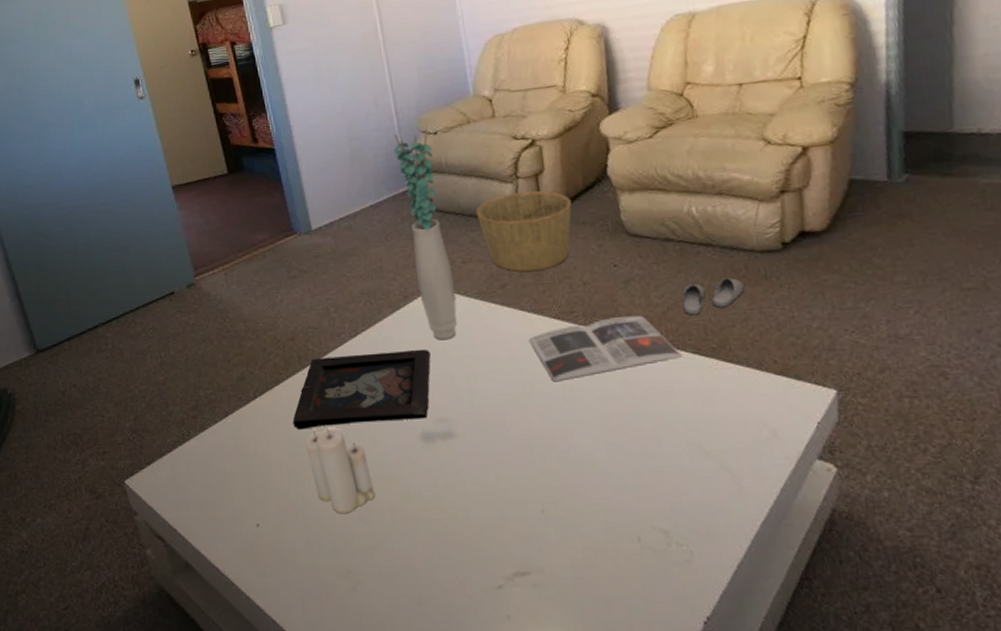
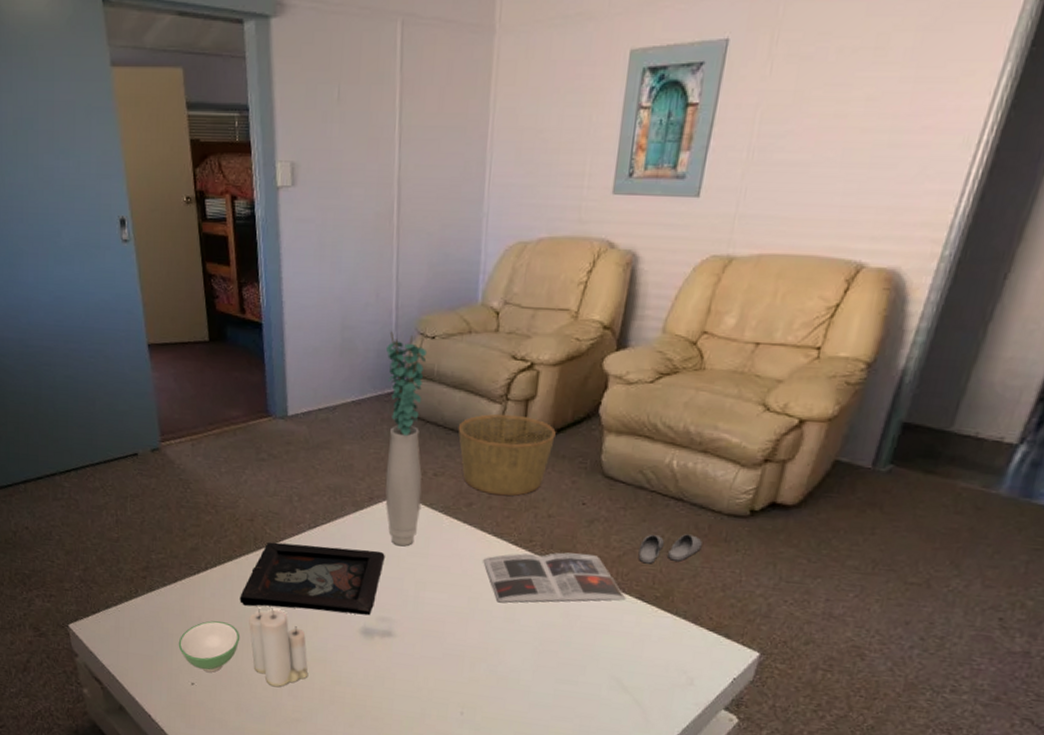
bowl: none [237,451,300,510] -> present [178,621,240,673]

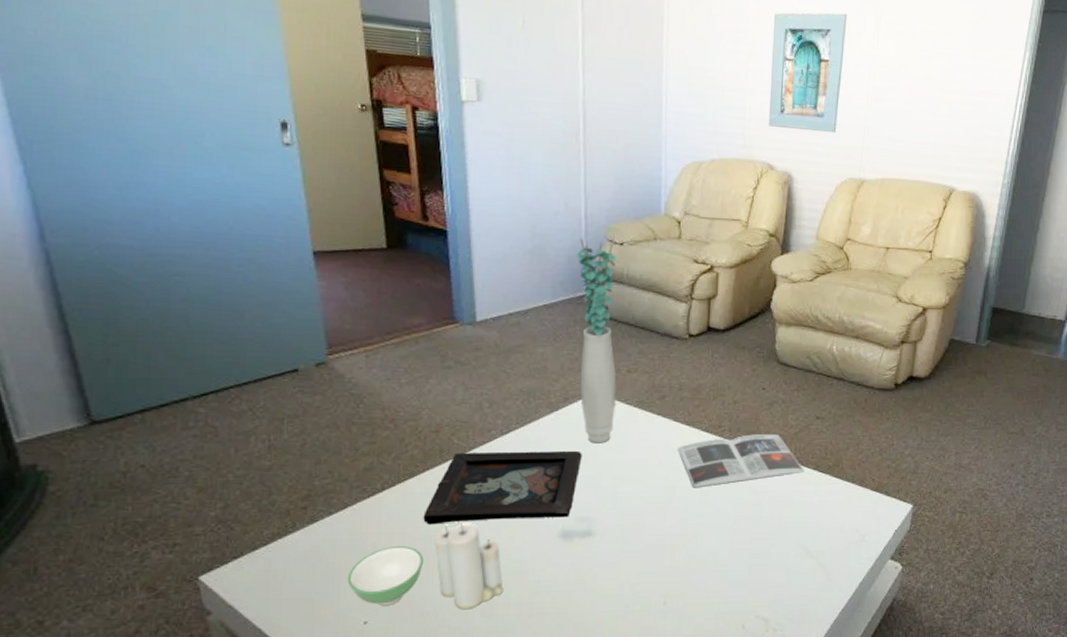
basket: present [458,414,556,496] -> none [648,312,736,387]
slippers: present [638,534,702,564] -> none [812,408,861,438]

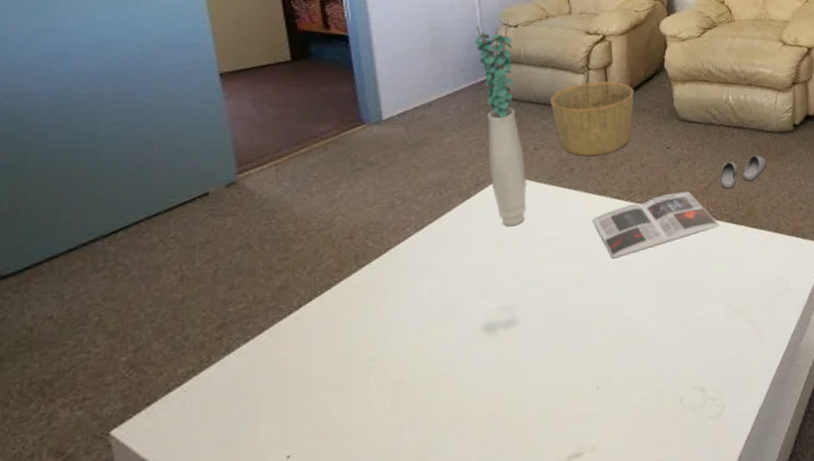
bowl: present [347,546,424,607] -> none [267,364,346,436]
decorative tray: present [423,450,582,525] -> none [342,236,498,338]
candle: present [434,524,504,610] -> none [355,330,431,426]
basket: none [648,312,736,387] -> present [550,81,634,157]
slippers: none [812,408,861,438] -> present [720,155,766,189]

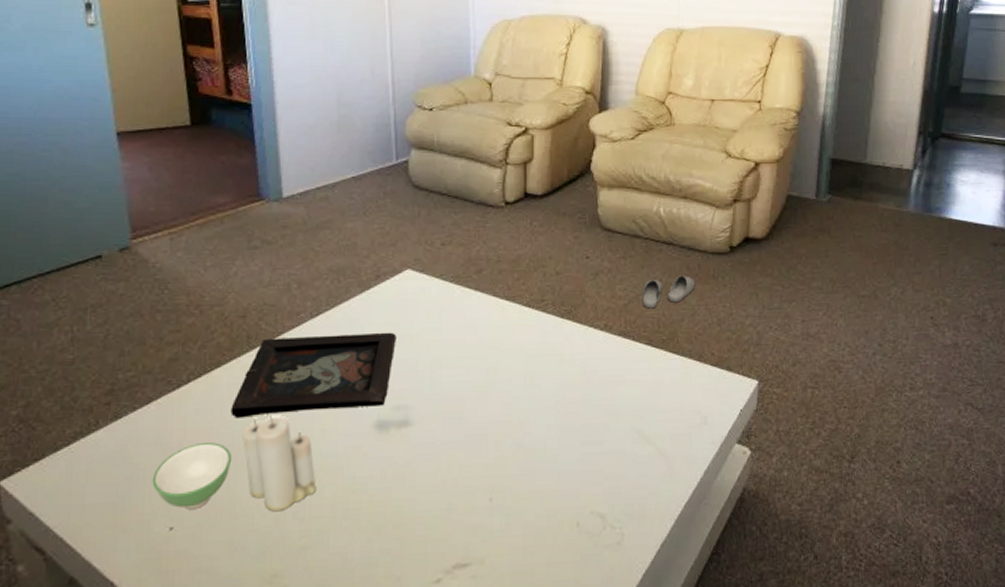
bowl: none [267,364,346,436] -> present [152,443,232,511]
decorative tray: none [342,236,498,338] -> present [230,332,396,418]
candle: none [355,330,431,426] -> present [242,416,317,512]
vase: present [473,26,527,227] -> none [384,105,430,324]
basket: present [550,81,634,157] -> none [462,178,554,259]
magazine: present [592,191,720,259] -> none [498,306,637,370]

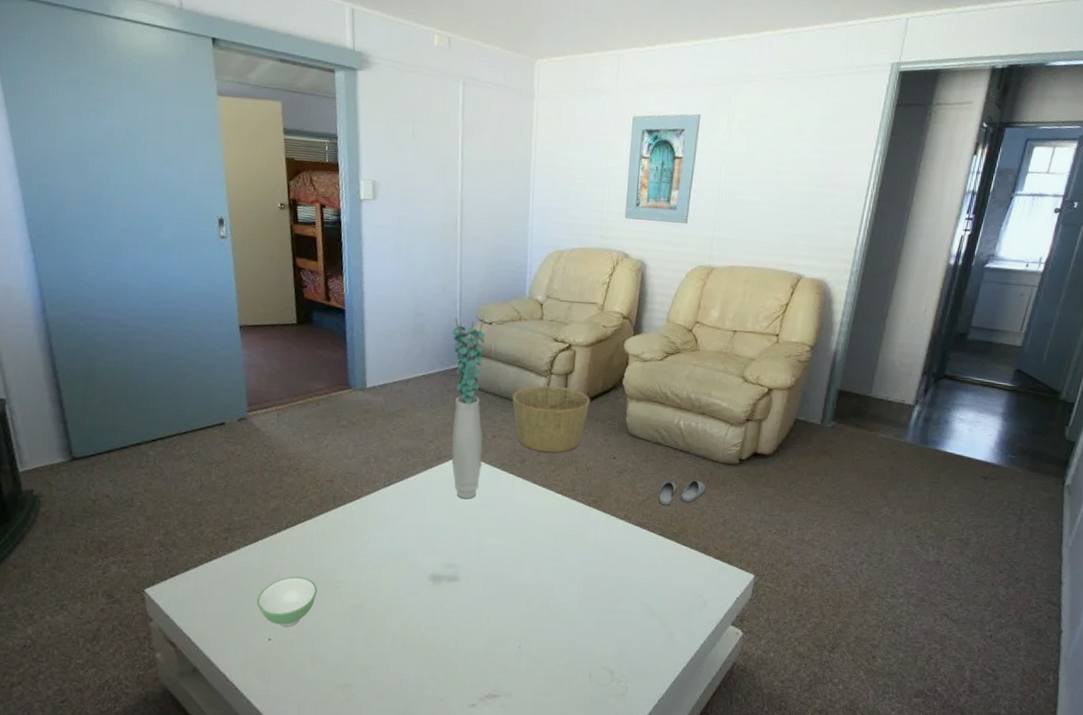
decorative tray: present [230,332,396,418] -> none [318,500,451,563]
candle: present [242,416,317,512] -> none [326,562,382,636]
vase: none [384,105,430,324] -> present [451,318,486,499]
basket: none [462,178,554,259] -> present [512,385,590,453]

